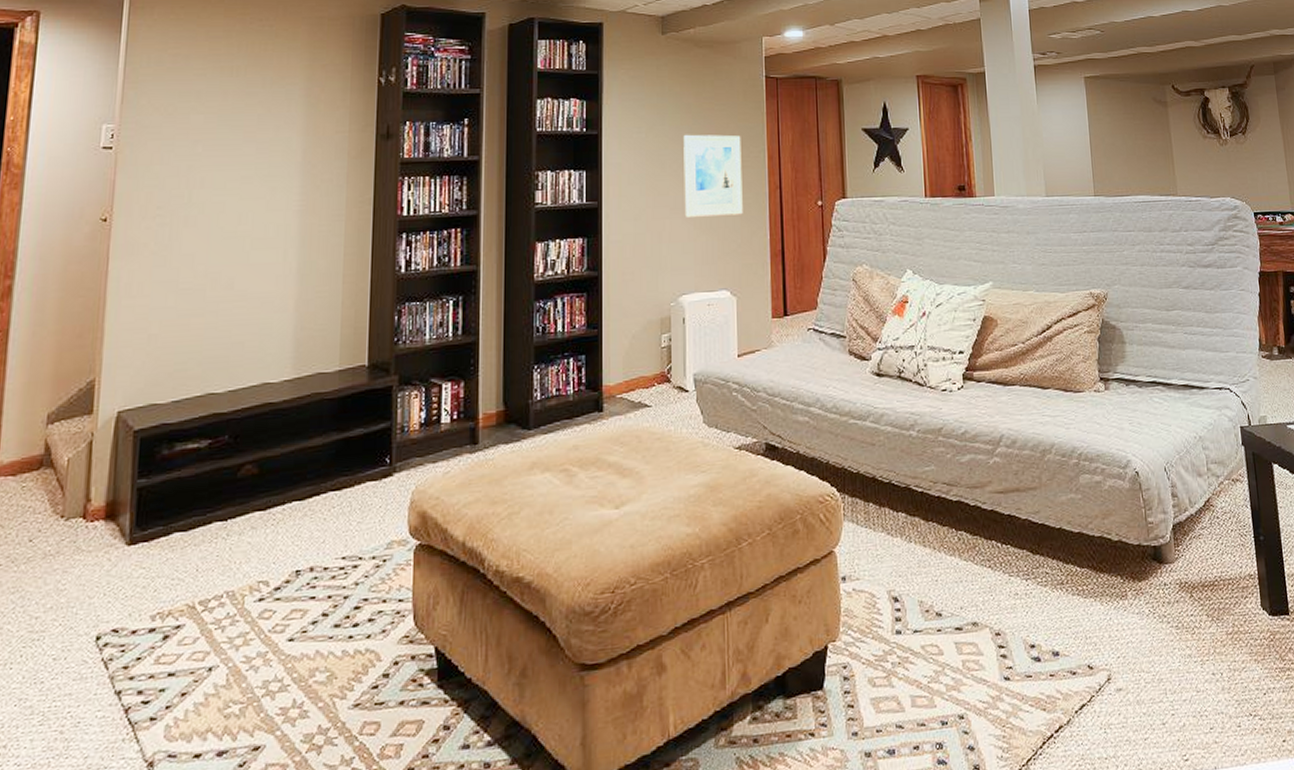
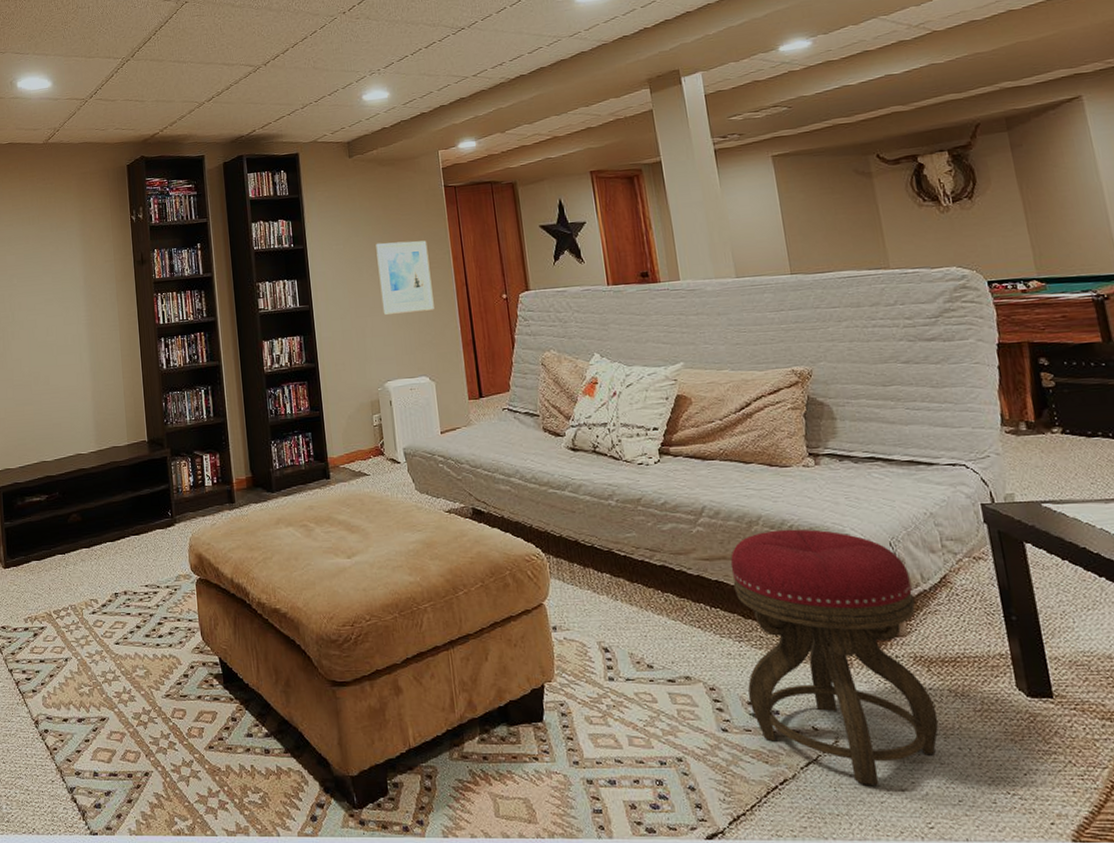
stool: none [1023,456,1197,723] -> present [730,529,939,785]

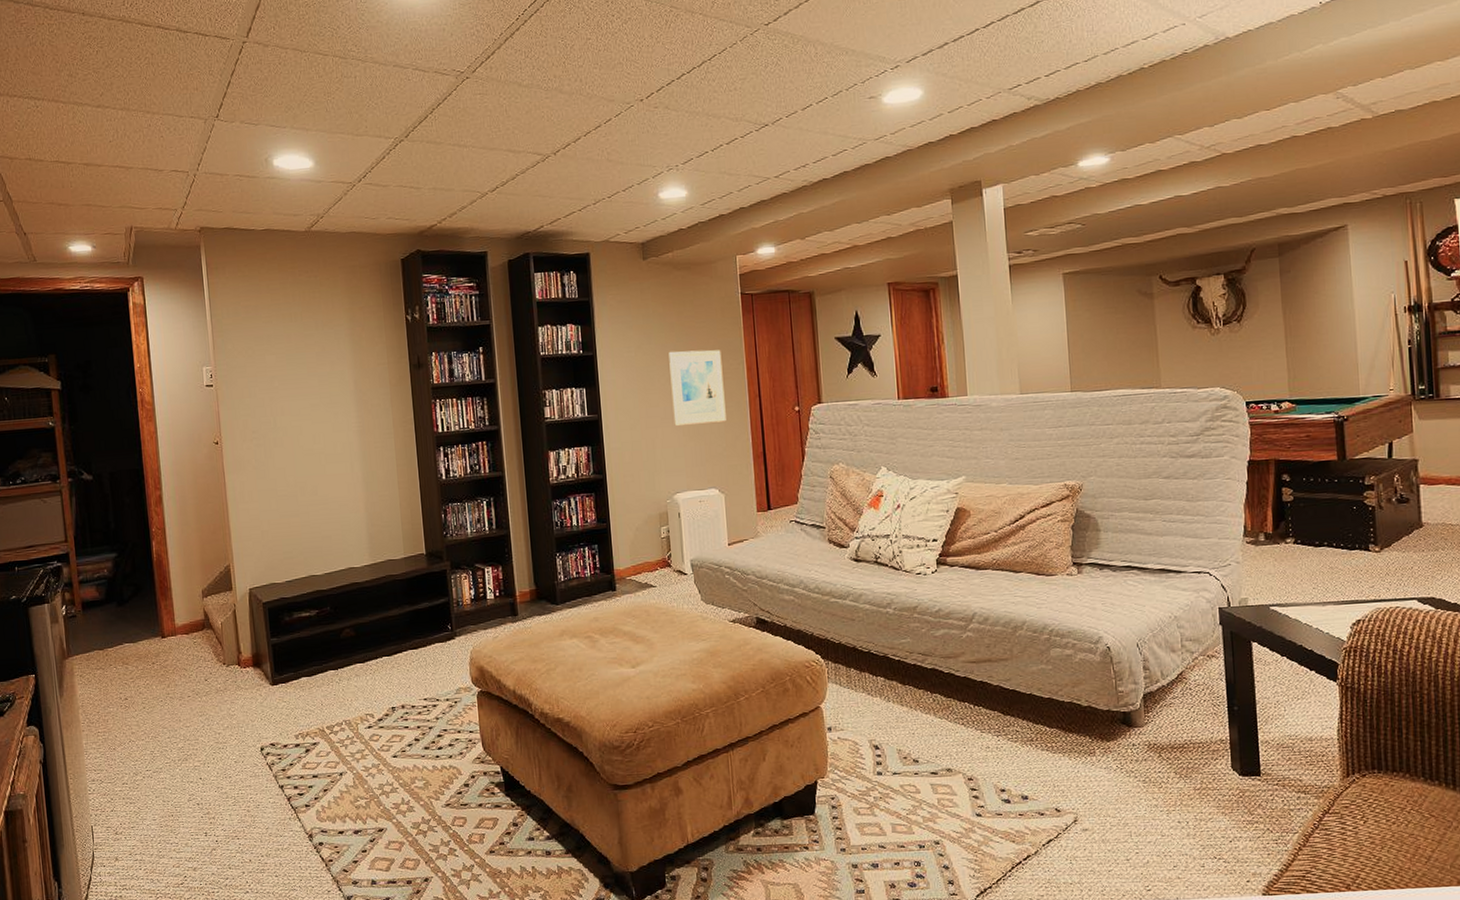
stool: present [730,529,939,785] -> none [995,633,1164,857]

